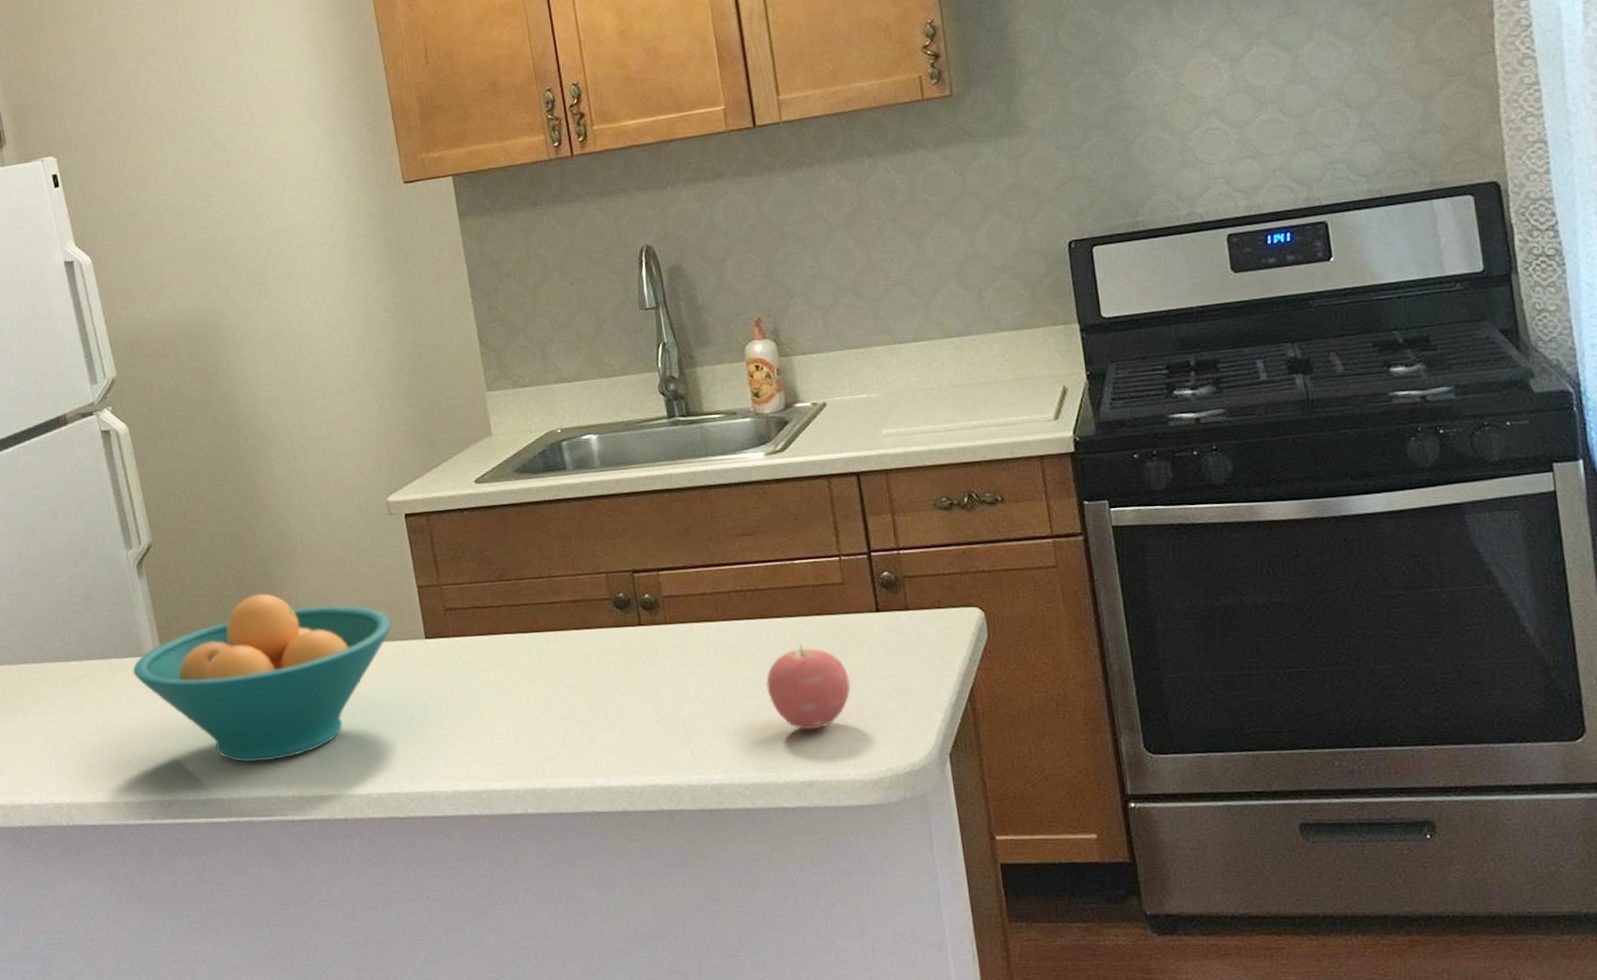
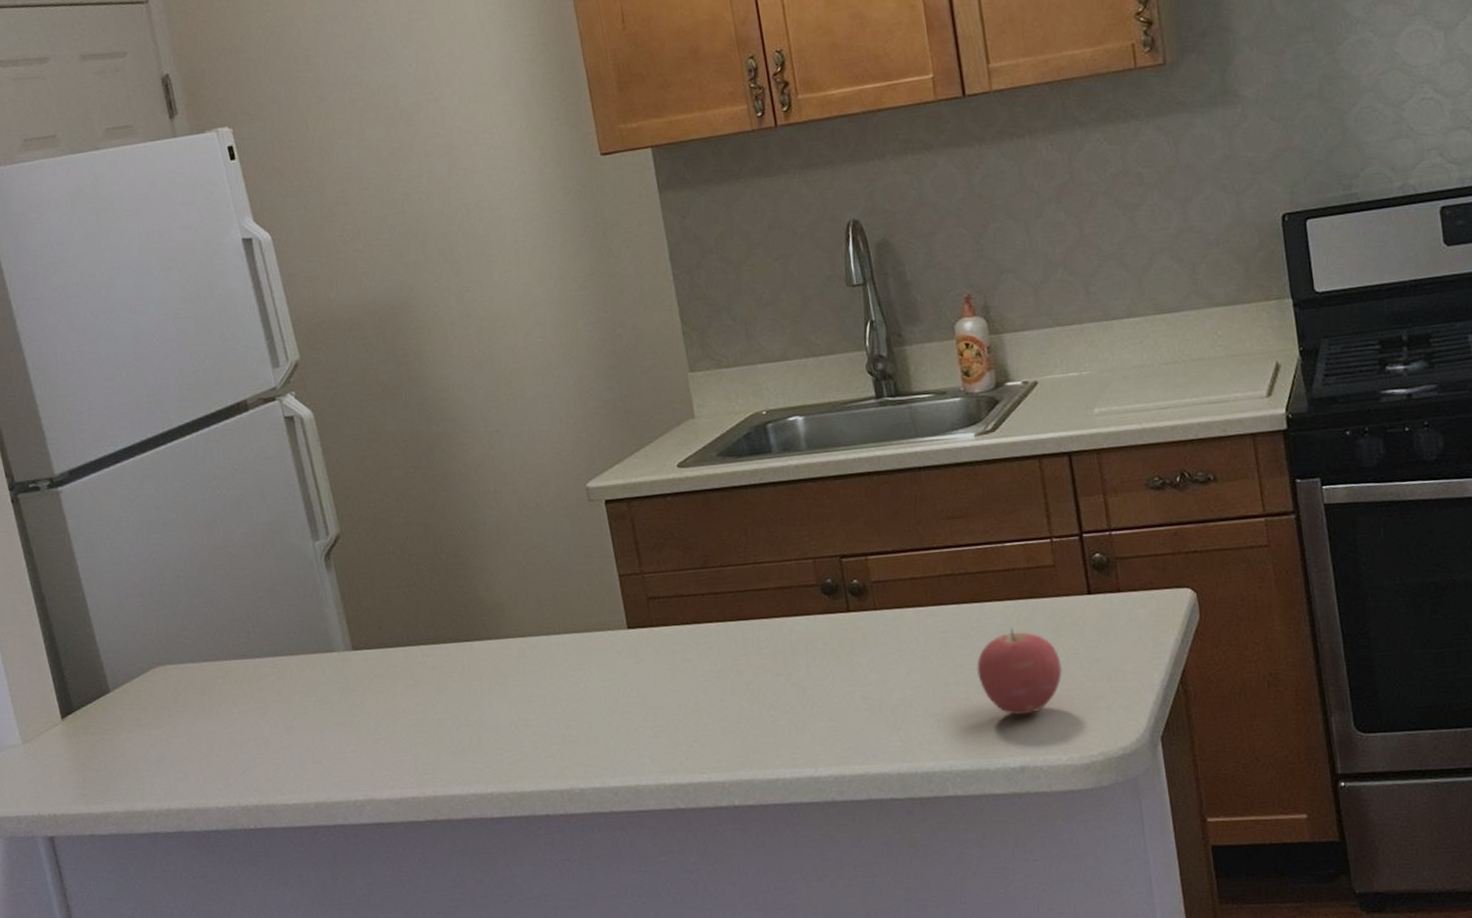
fruit bowl: present [133,593,392,763] -> none [322,584,593,760]

